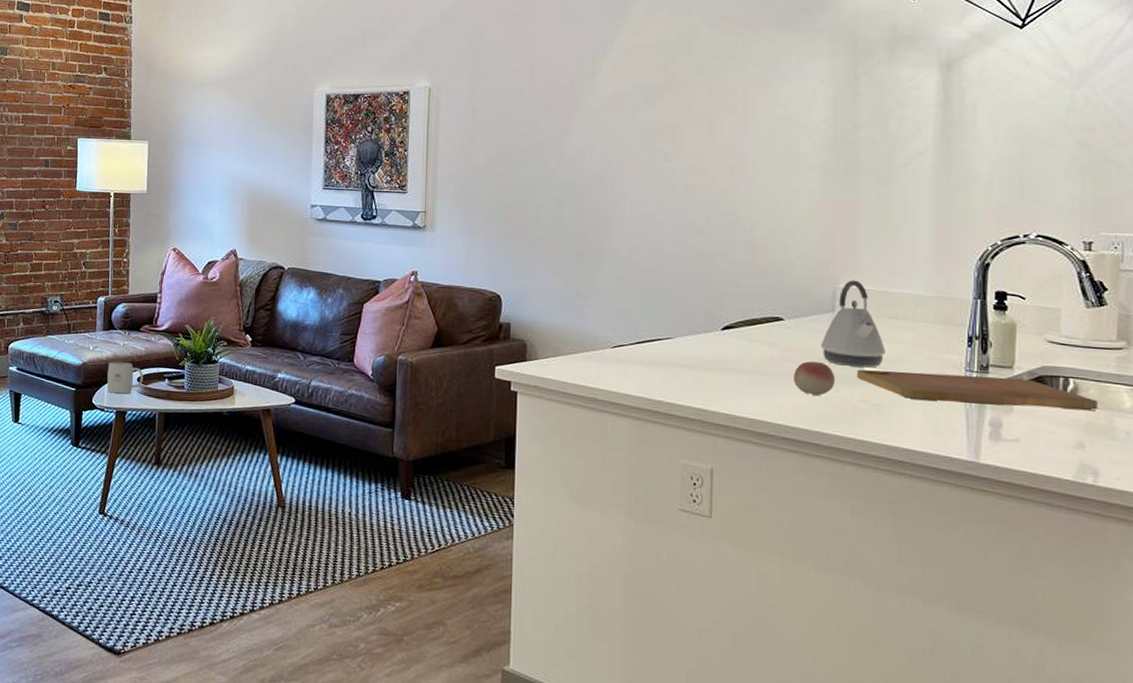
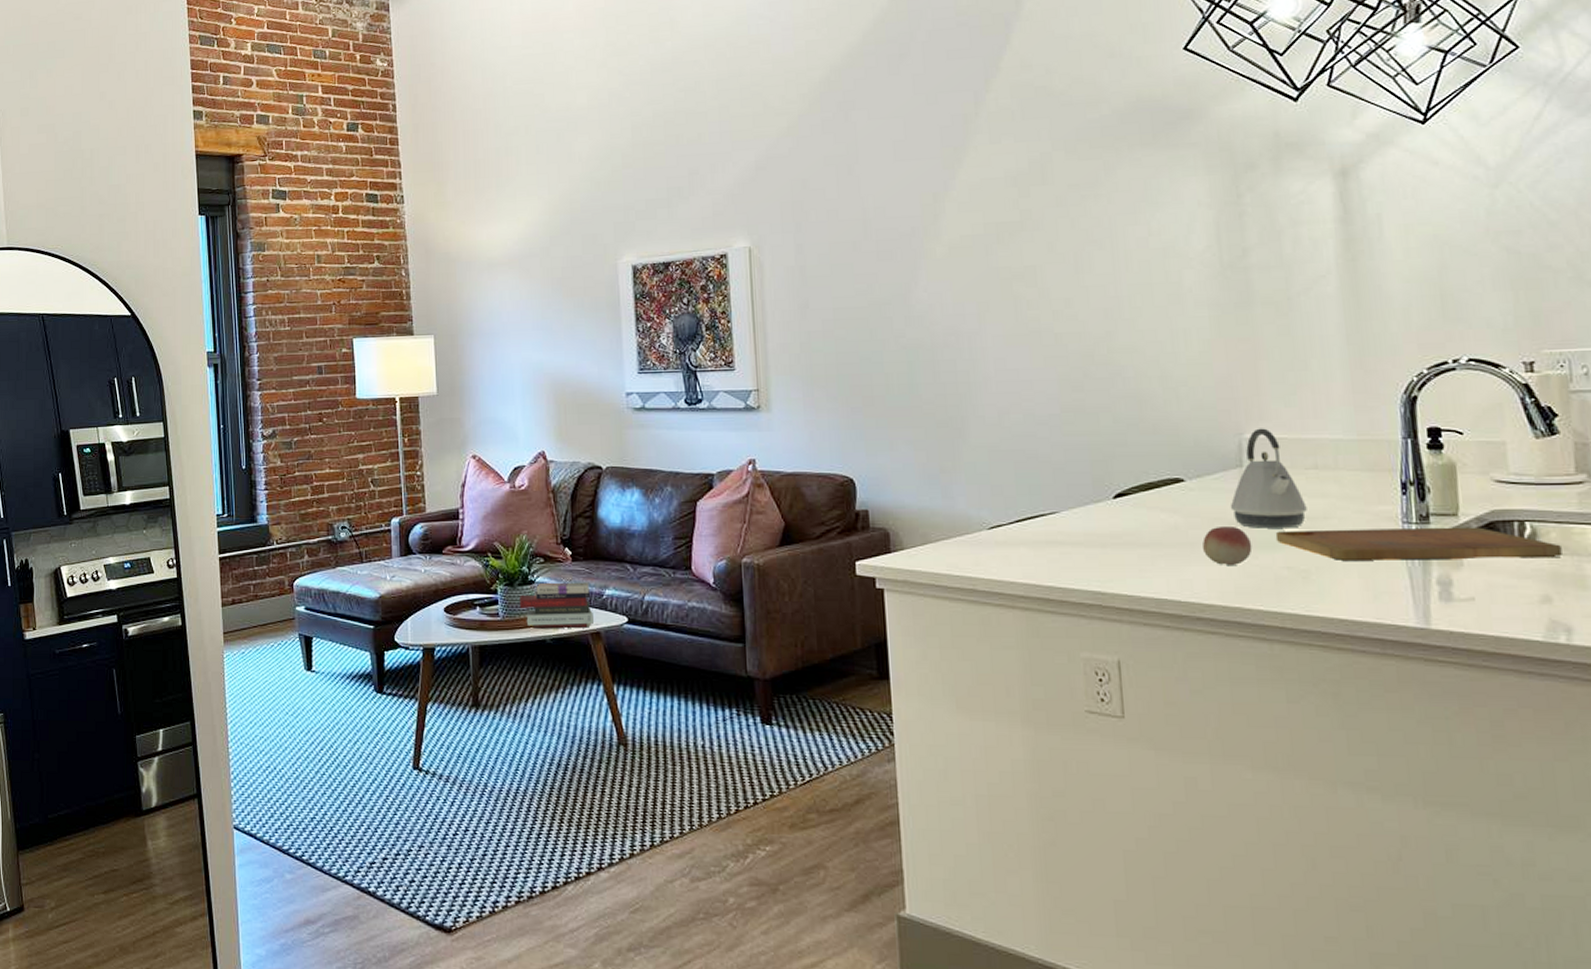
mug: present [107,361,143,394] -> none [408,591,451,628]
books: none [203,363,266,405] -> present [520,582,594,628]

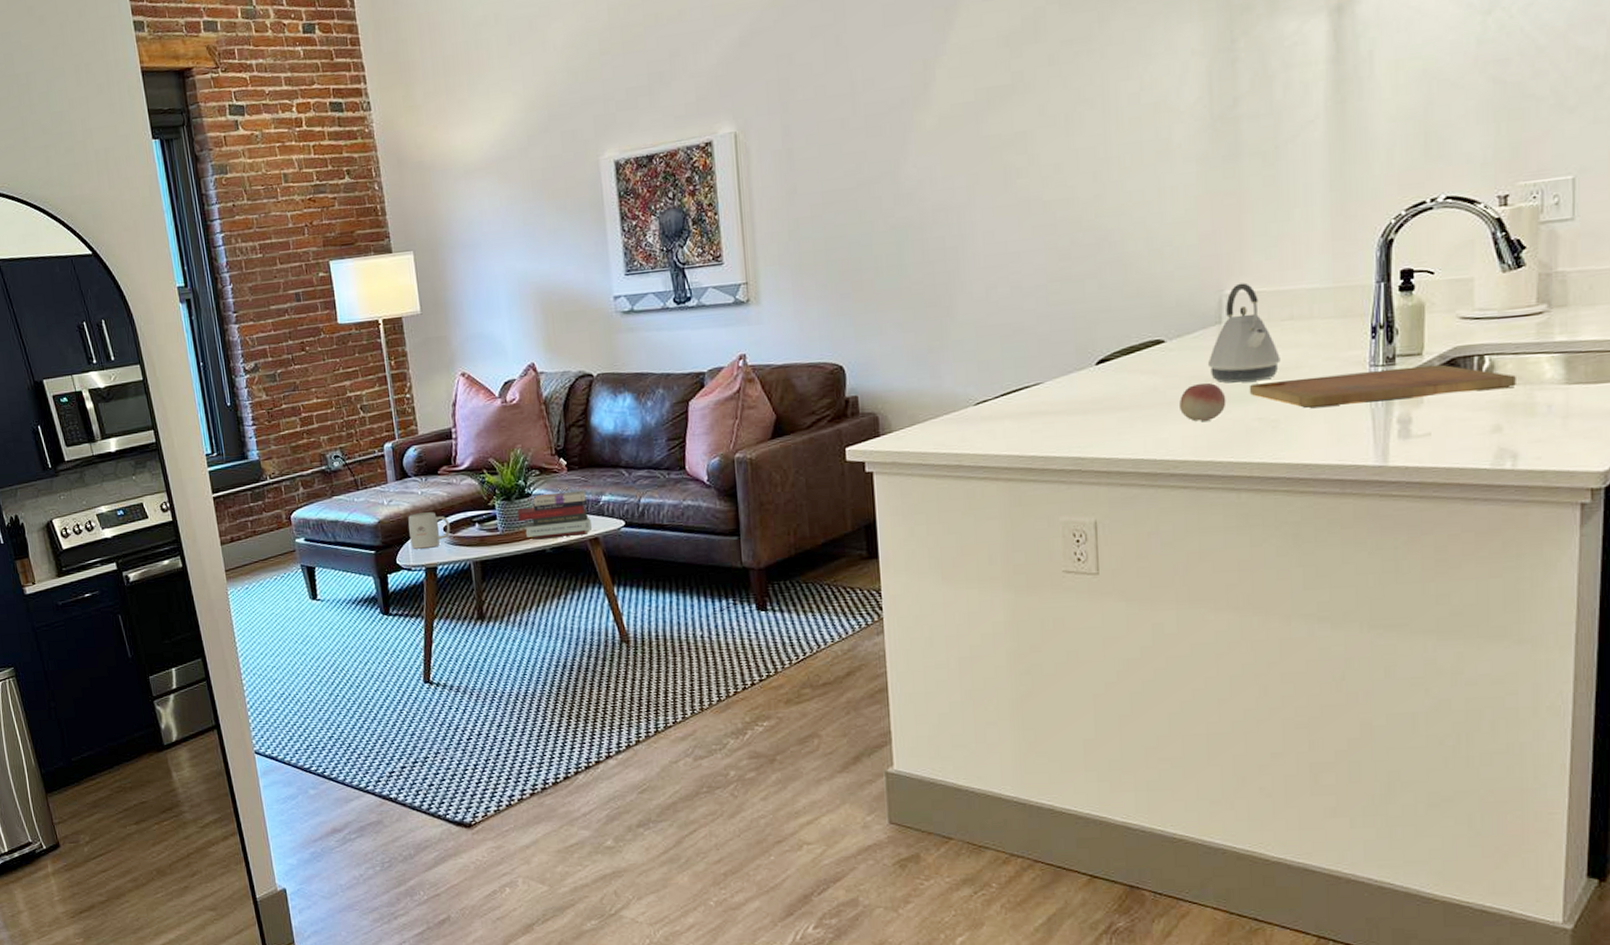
mug: none [408,591,451,628] -> present [407,512,450,549]

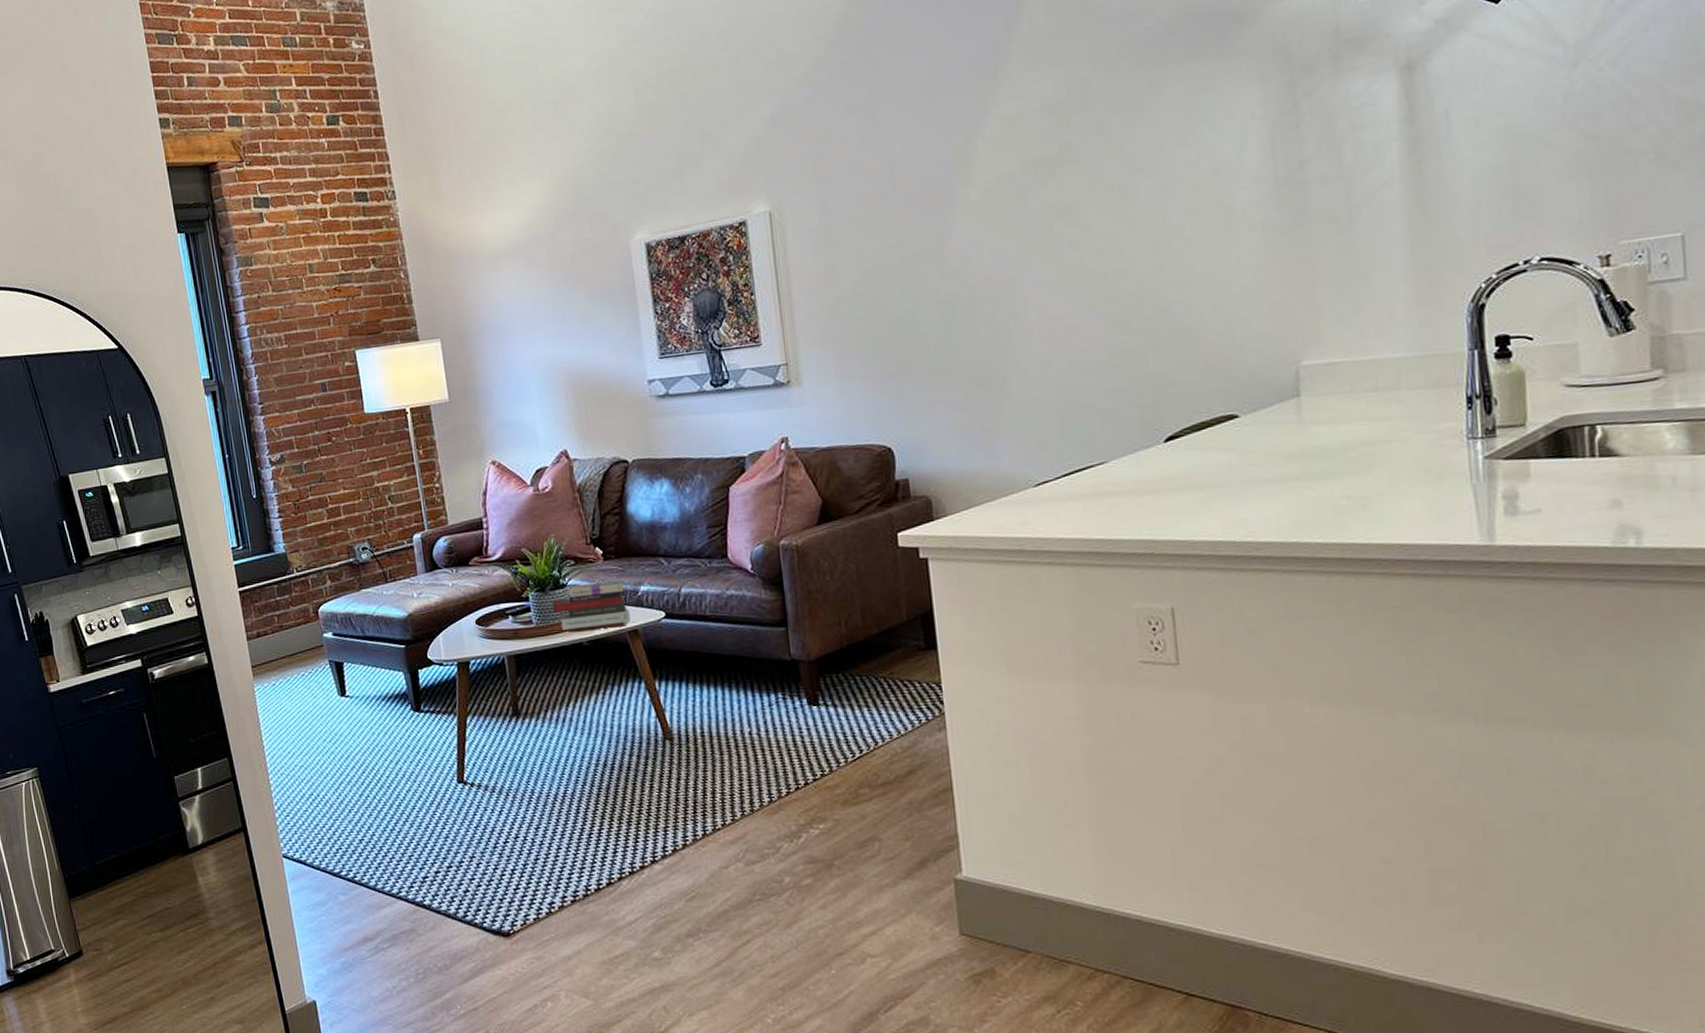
mug: present [407,512,450,549] -> none [438,604,483,643]
fruit: present [1179,382,1226,422] -> none [1258,458,1310,501]
kettle: present [1207,282,1280,383] -> none [1286,353,1368,459]
cutting board: present [1249,364,1516,408] -> none [1334,435,1634,484]

